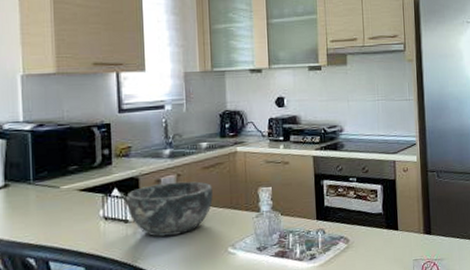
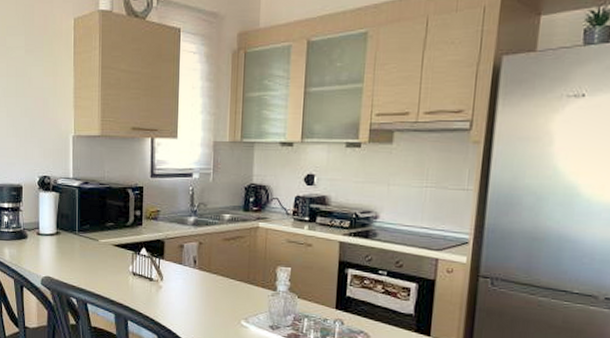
bowl: present [126,181,213,237] -> none [152,249,231,300]

